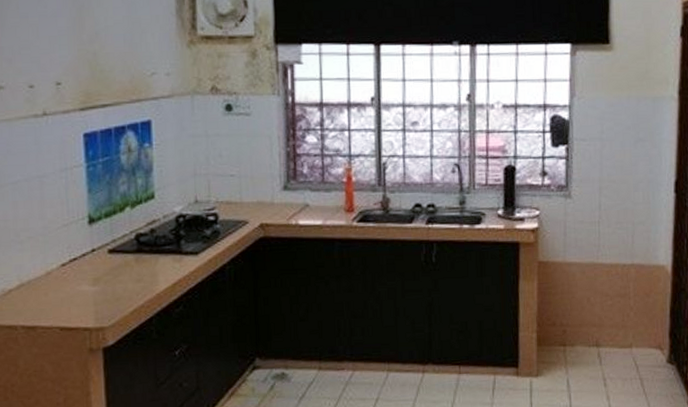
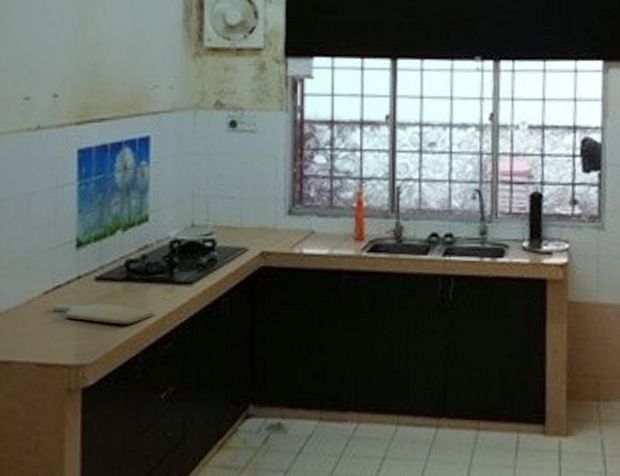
chopping board: none [71,272,167,291] -> present [53,302,156,325]

